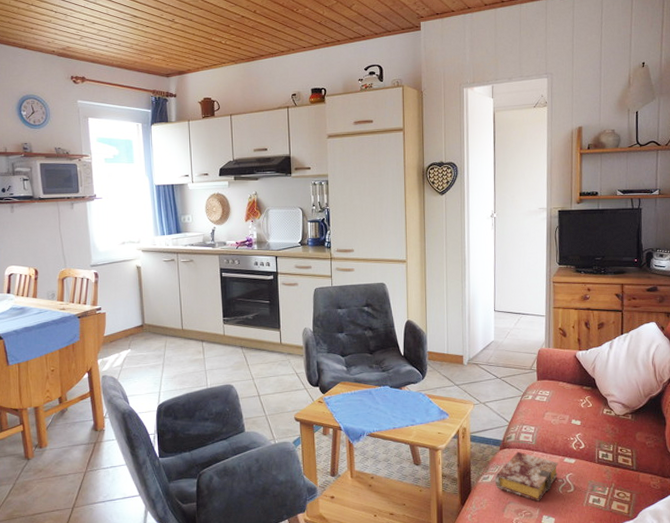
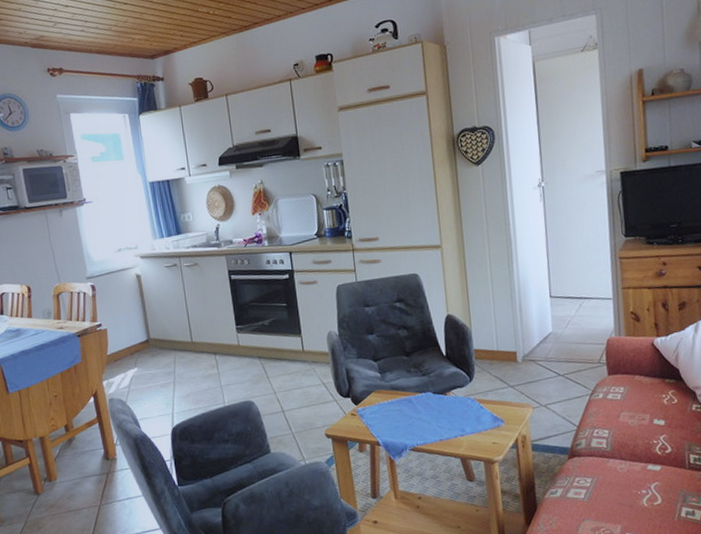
book: present [495,451,558,501] -> none [565,459,641,517]

